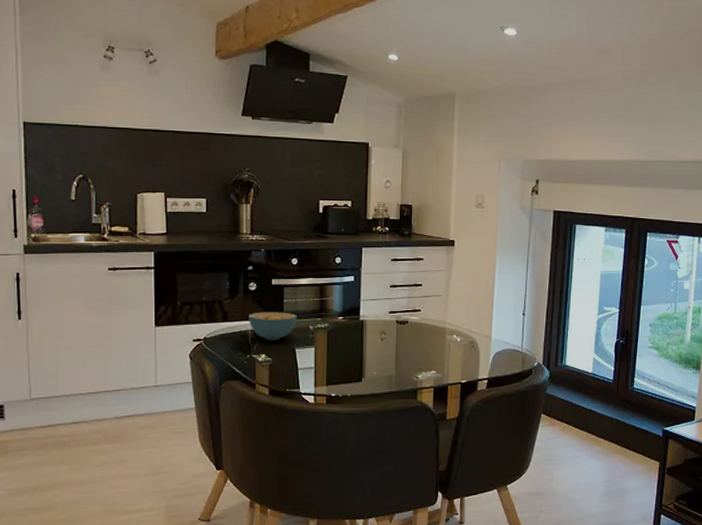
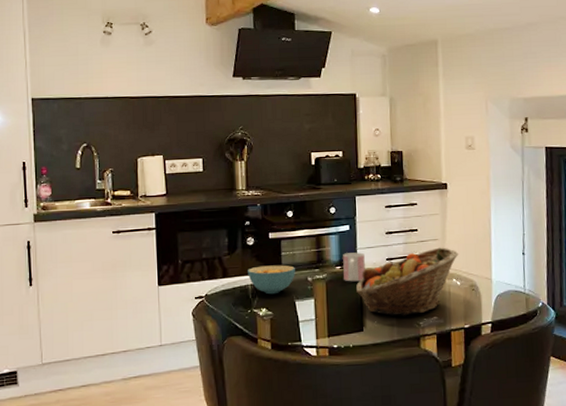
mug: none [346,304,368,333] -> present [343,252,365,282]
fruit basket: none [356,303,461,369] -> present [355,247,459,316]

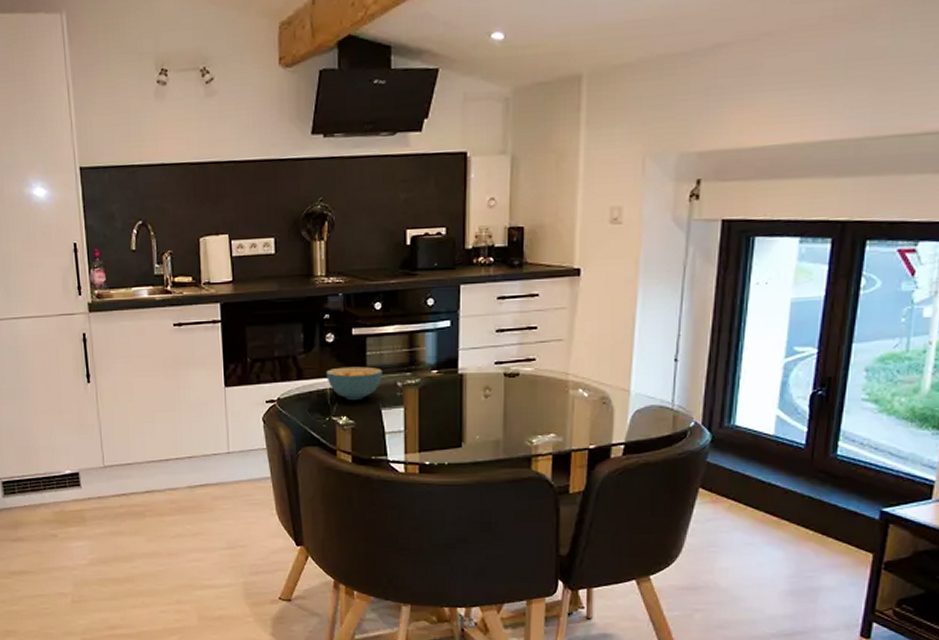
mug: present [343,252,365,282] -> none [441,354,468,389]
fruit basket: present [355,247,459,316] -> none [454,349,589,432]

